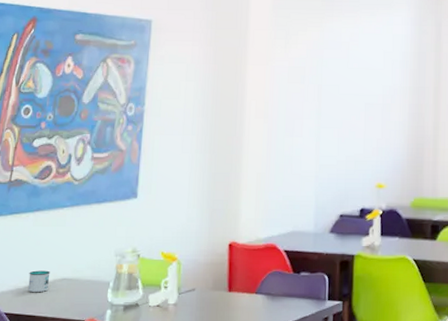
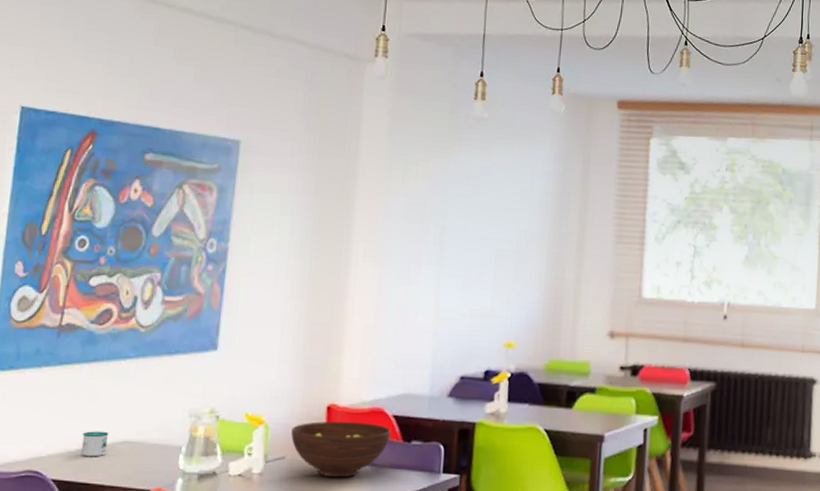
fruit bowl: none [199,256,283,306] -> present [291,421,391,478]

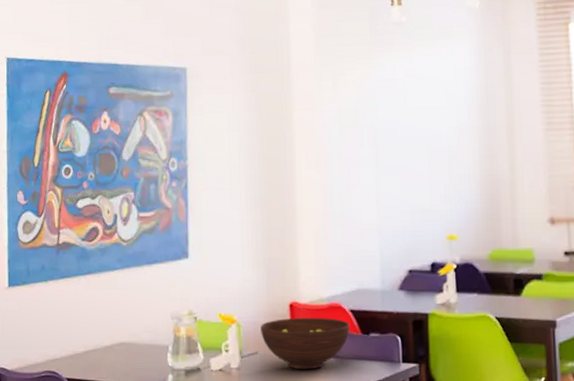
mug: present [81,431,109,457] -> none [86,335,108,358]

